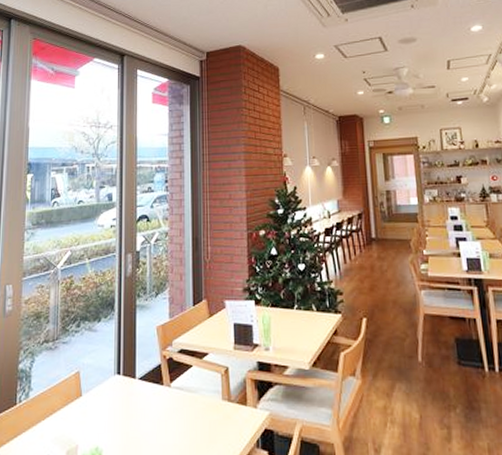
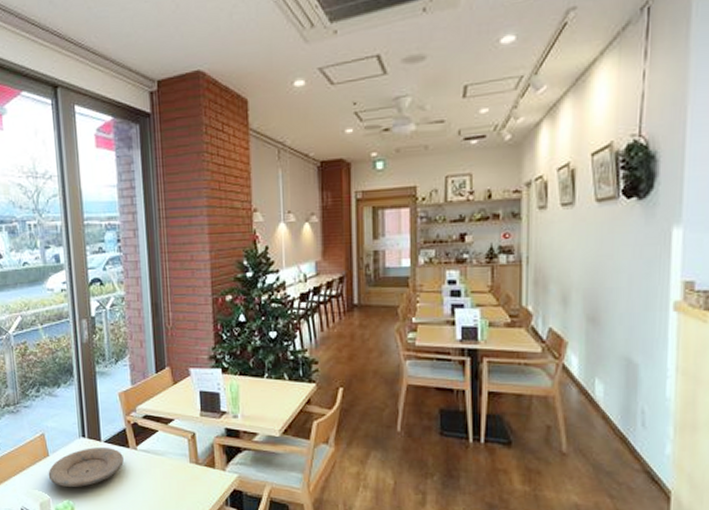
plate: none [79,385,156,431] -> present [48,448,124,487]

